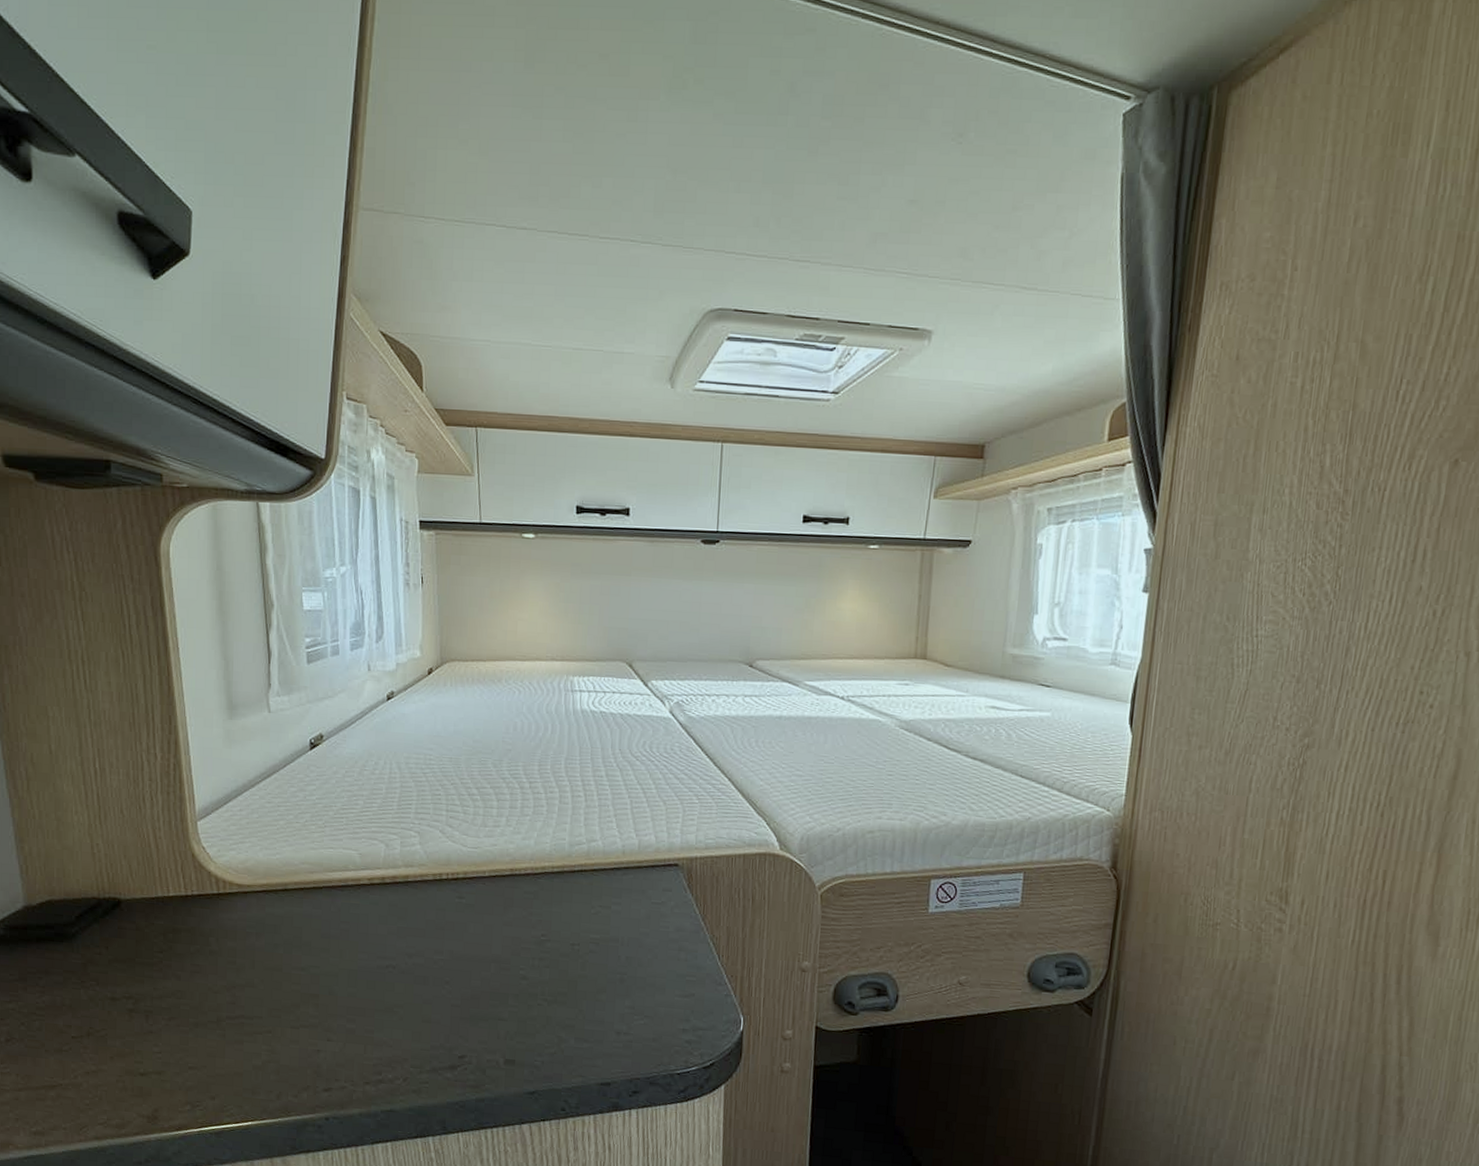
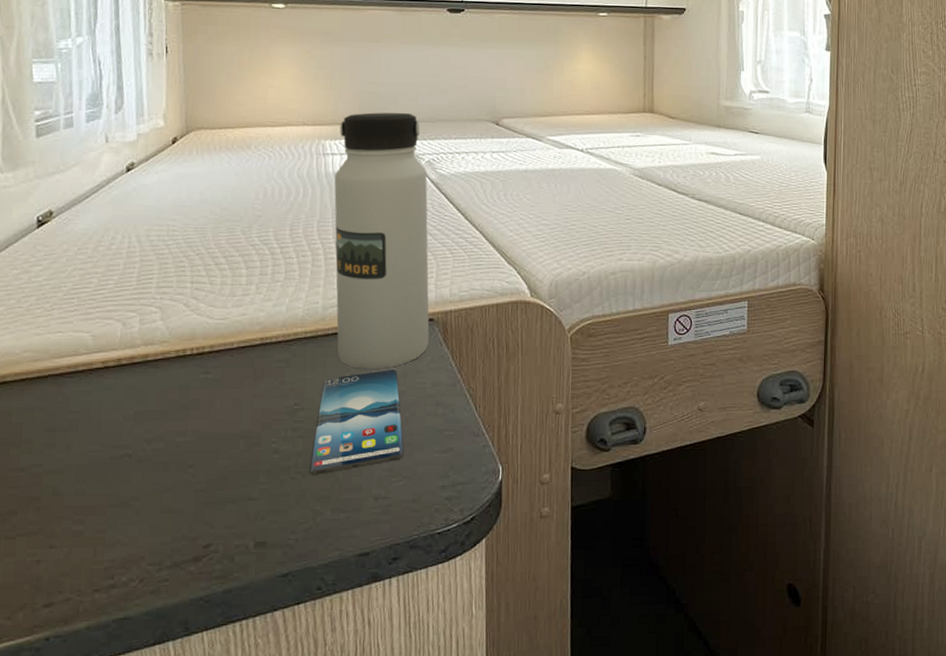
smartphone: none [555,910,646,1005] -> present [309,370,404,476]
water bottle: none [581,649,676,909] -> present [334,112,430,369]

